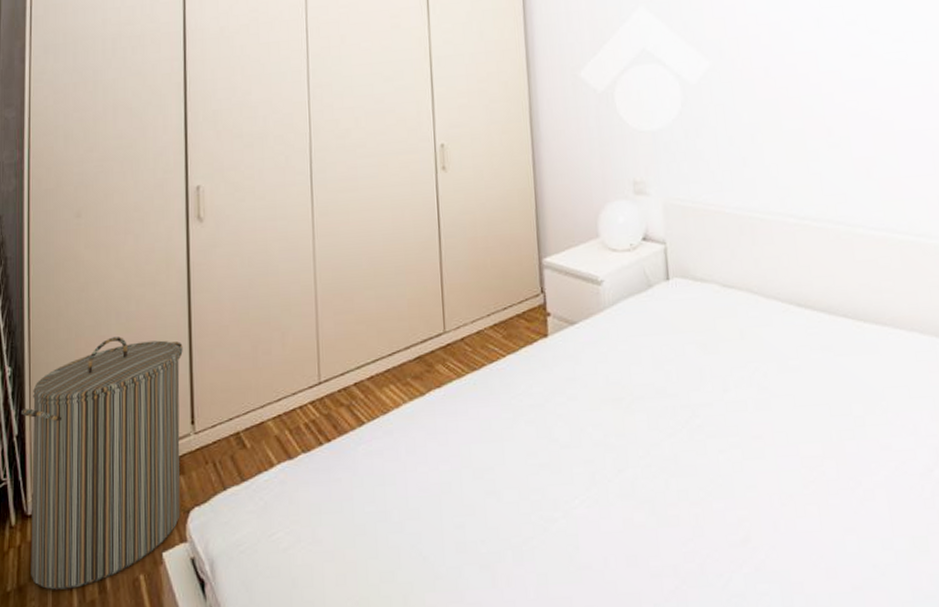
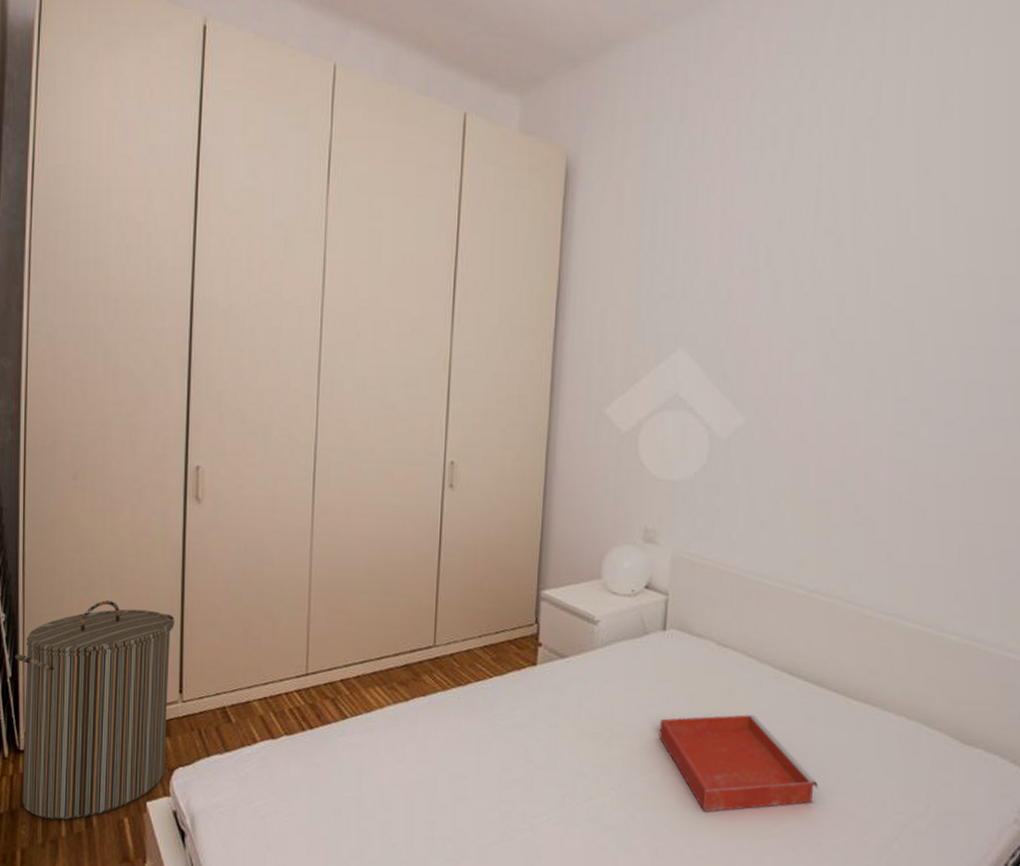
tray: none [678,354,848,467] -> present [659,714,819,812]

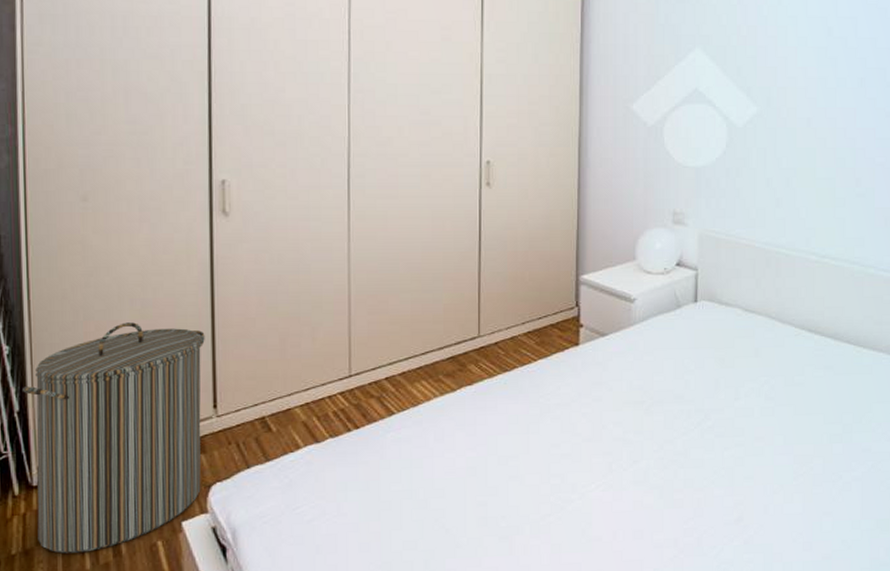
tray: present [659,714,819,812] -> none [695,371,838,462]

